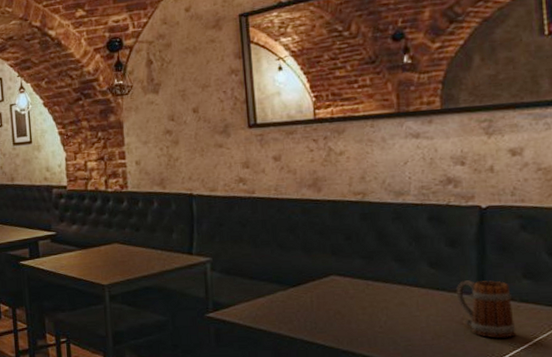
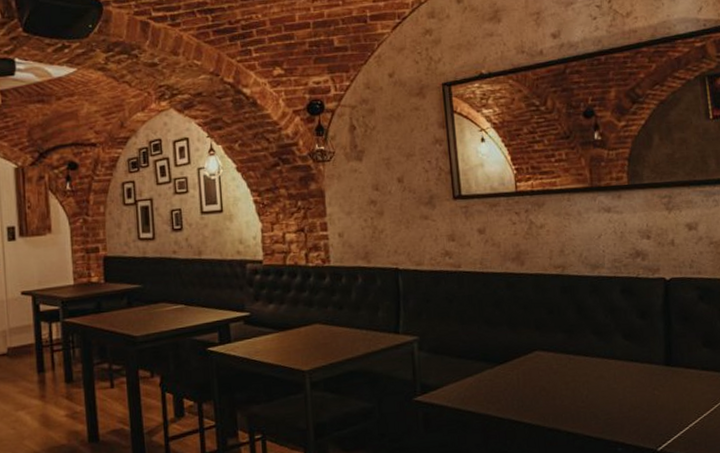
beer mug: present [455,280,516,338] -> none [647,350,700,407]

